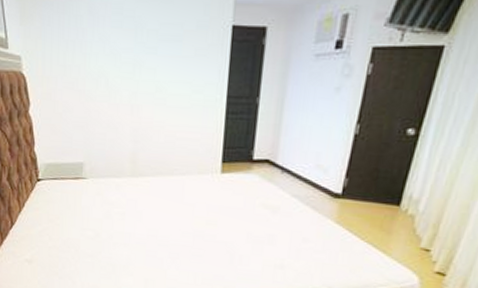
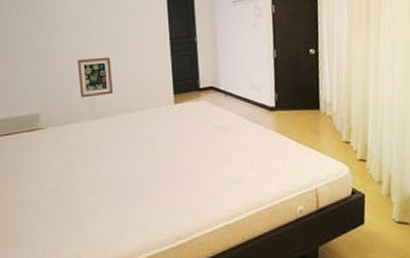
picture frame: none [123,111,158,154] -> present [77,57,114,98]

